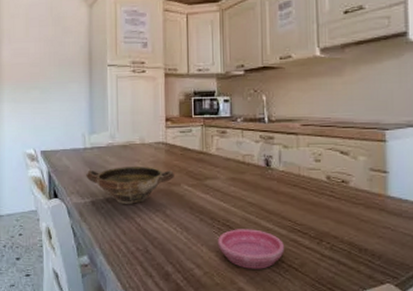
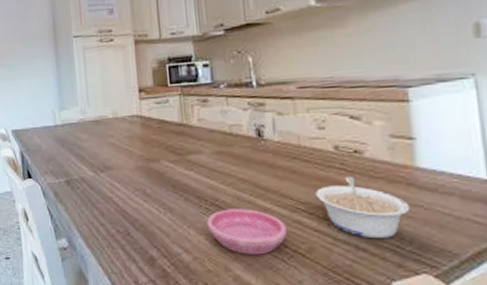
bowl: present [86,167,174,204] -> none [58,142,153,183]
legume: none [309,202,381,255] -> present [315,176,410,239]

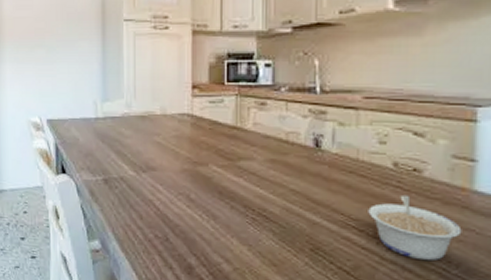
saucer: present [206,209,287,255] -> none [251,220,333,270]

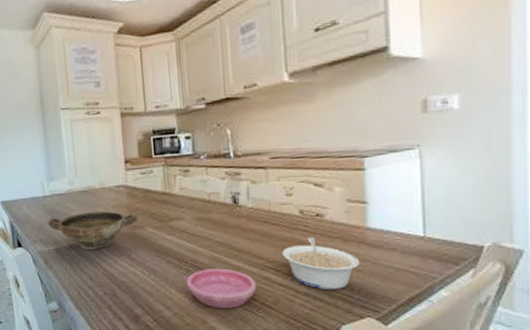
bowl: none [98,141,201,185] -> present [48,211,138,250]
saucer: none [251,220,333,270] -> present [186,268,256,308]

